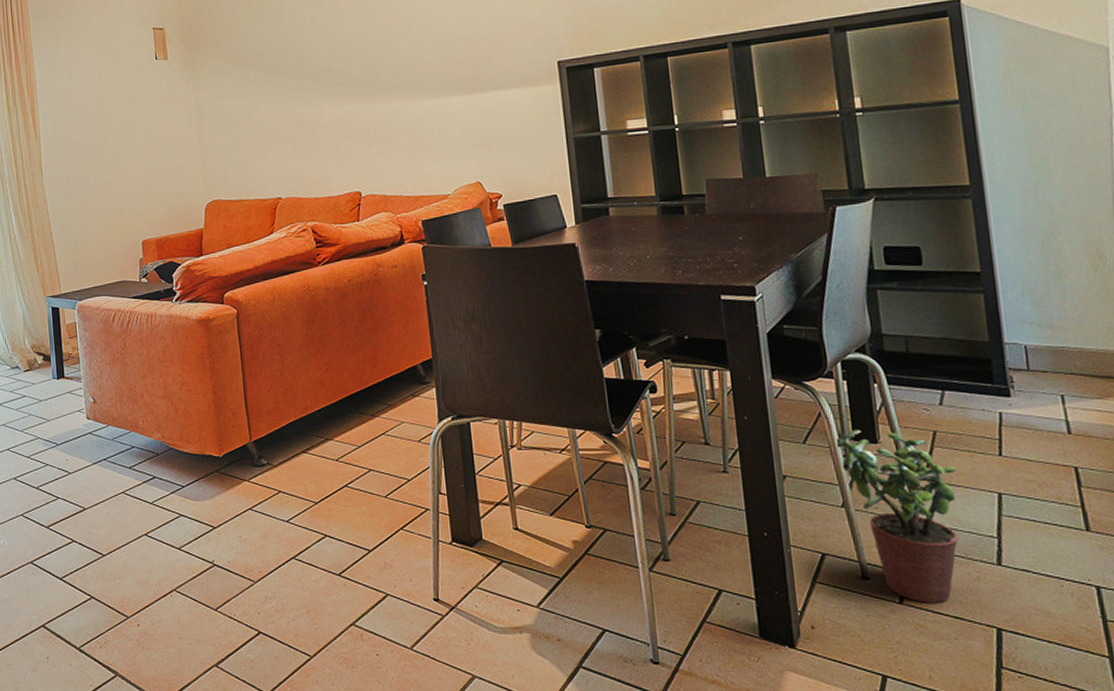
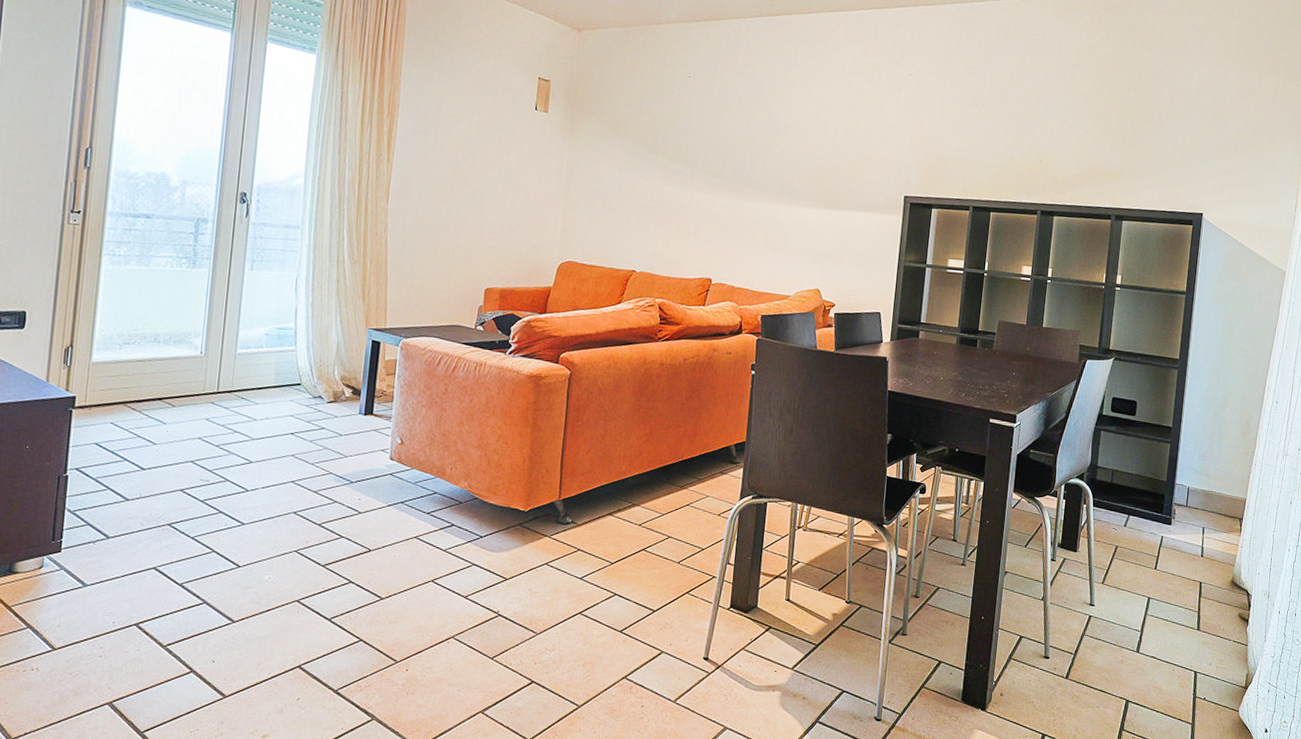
potted plant: present [834,430,959,603] -> none [1047,539,1126,679]

